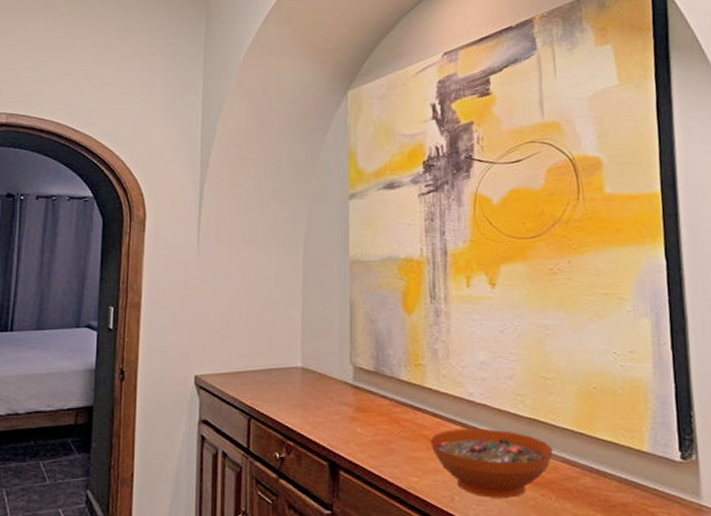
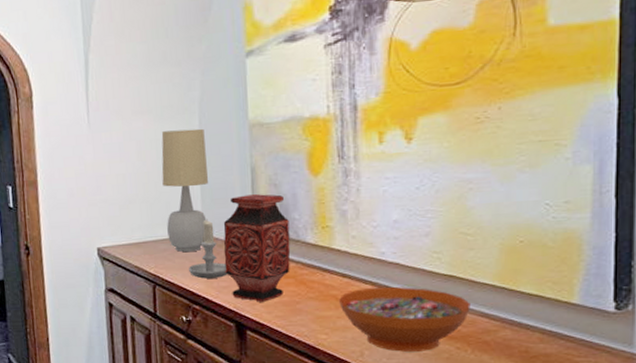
table lamp: none [265,262,309,385] -> present [161,128,208,253]
candle: none [285,351,324,413] -> present [189,219,228,279]
vase: none [320,329,385,440] -> present [223,194,291,302]

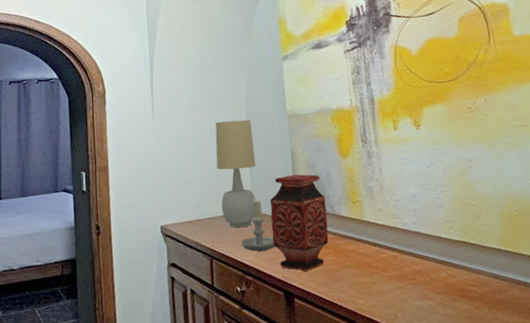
decorative bowl: present [338,287,470,352] -> none [371,253,483,313]

